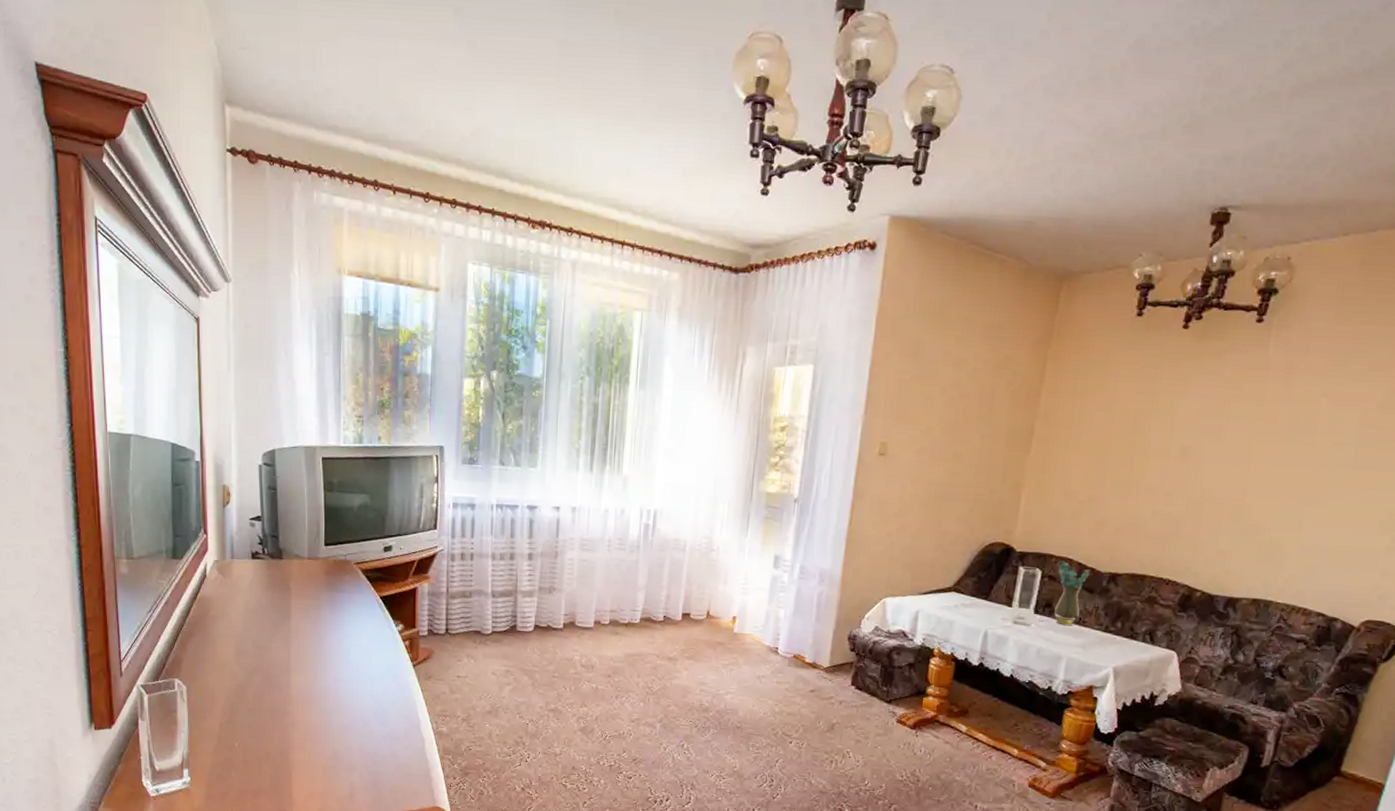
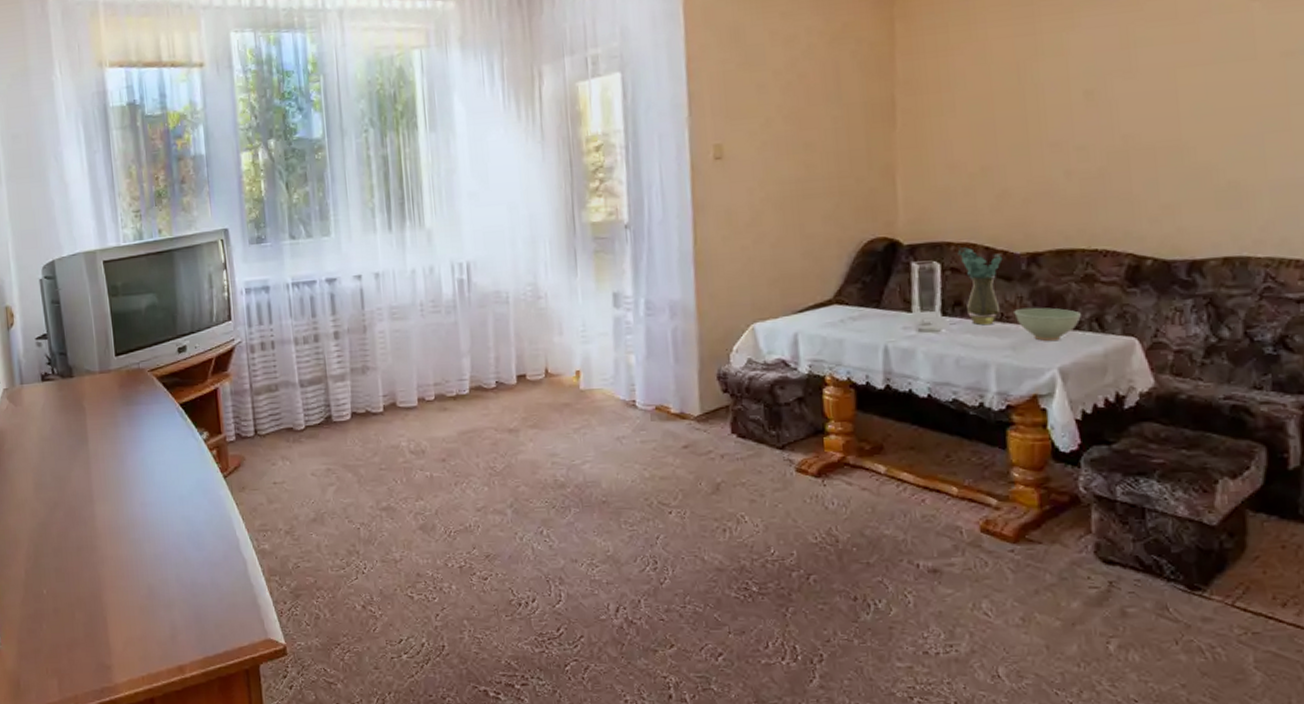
bowl: none [1089,616,1139,646] -> present [1014,307,1081,342]

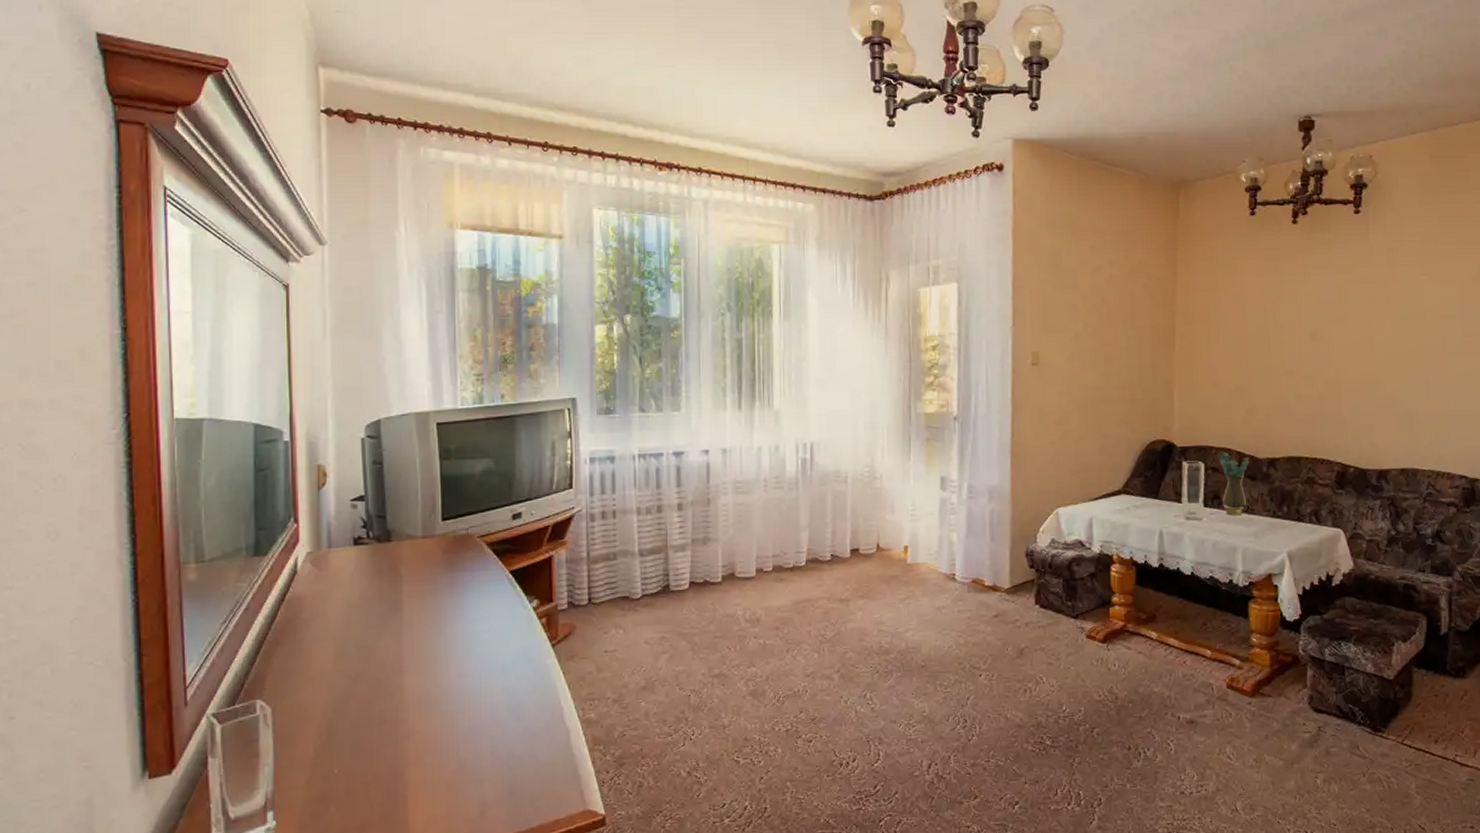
bowl: present [1014,307,1081,342] -> none [1256,502,1304,531]

